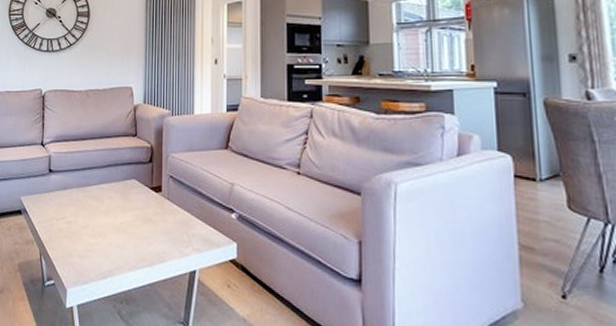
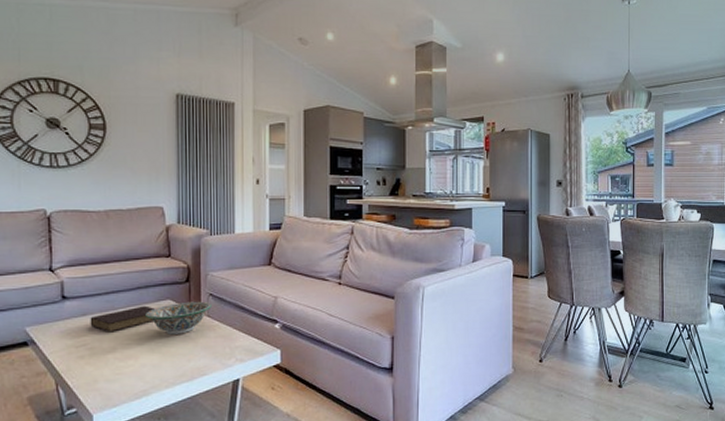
book: none [69,183,122,208] -> present [90,305,155,333]
decorative bowl: none [114,182,171,216] -> present [145,301,212,335]

